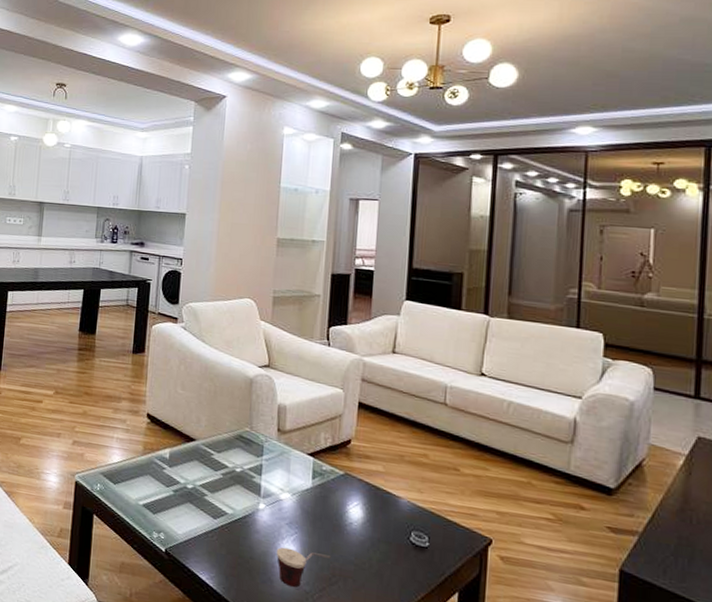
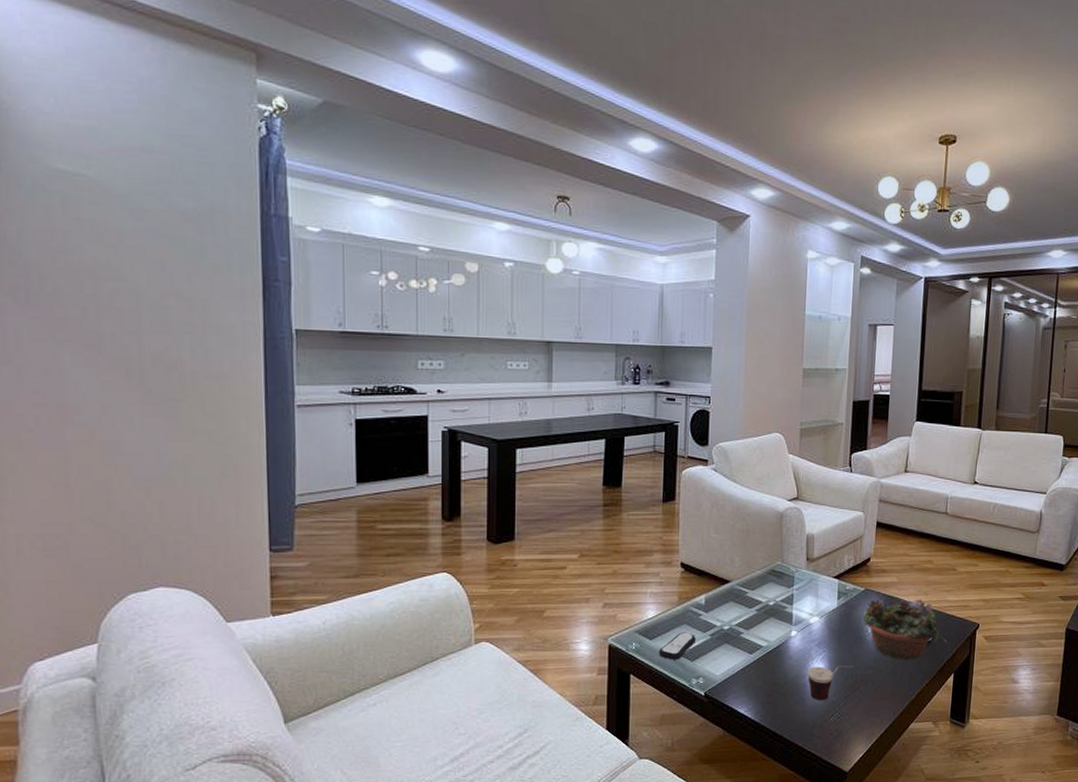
remote control: none [121,482,159,510] -> present [658,632,697,660]
succulent planter: none [341,478,450,565] -> present [862,592,948,661]

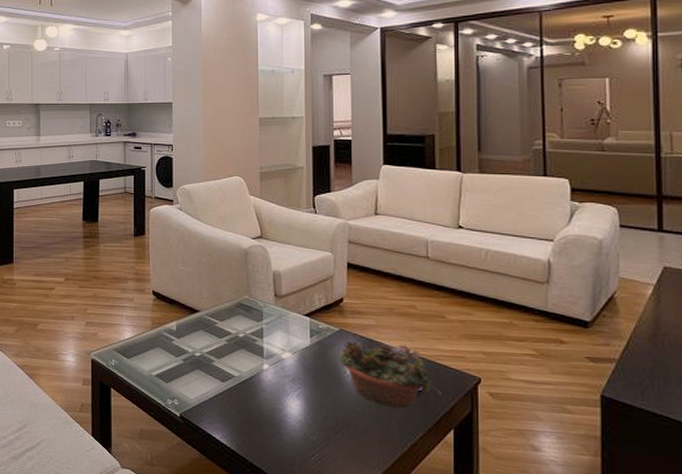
remote control: present [658,632,697,660] -> none [135,354,170,380]
cup: present [807,665,854,701] -> none [282,402,333,439]

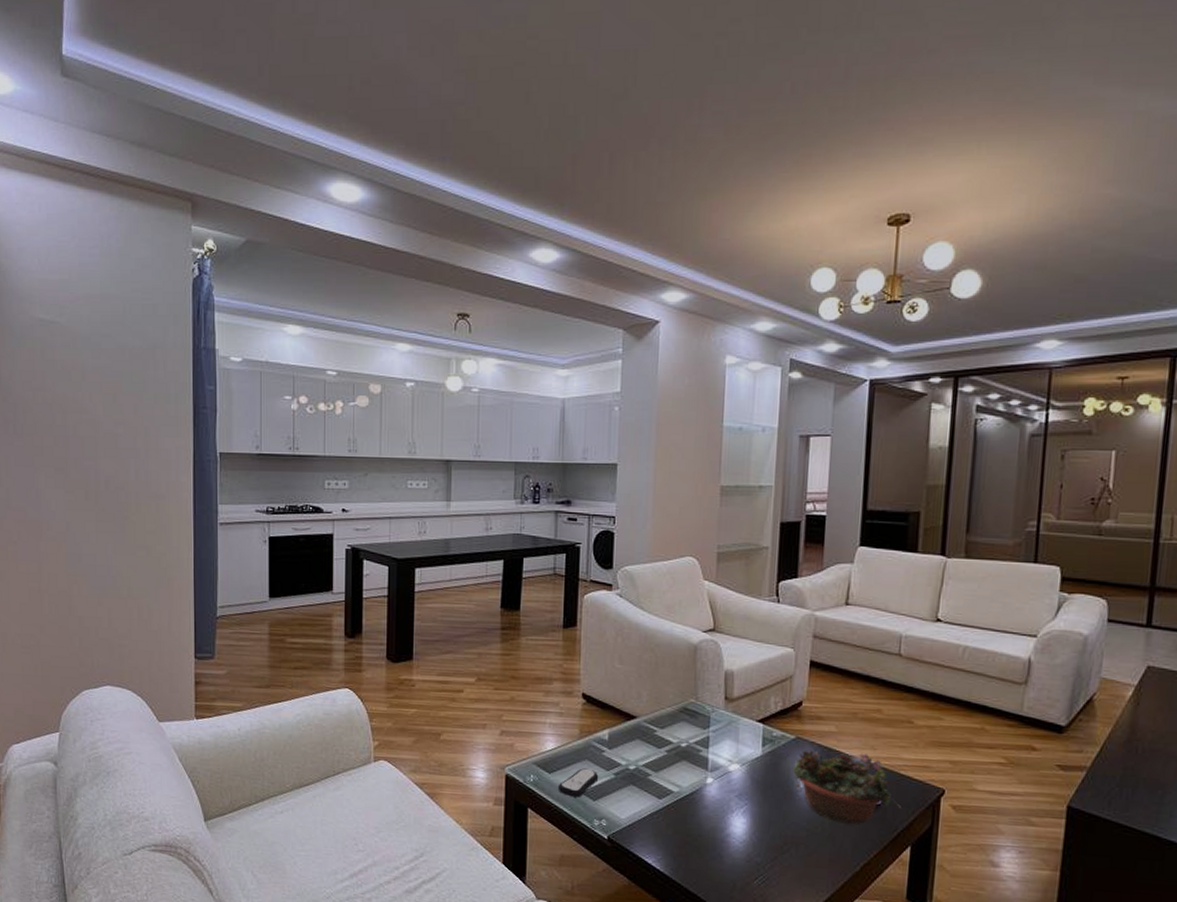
remote control: none [135,354,170,380] -> present [557,768,599,798]

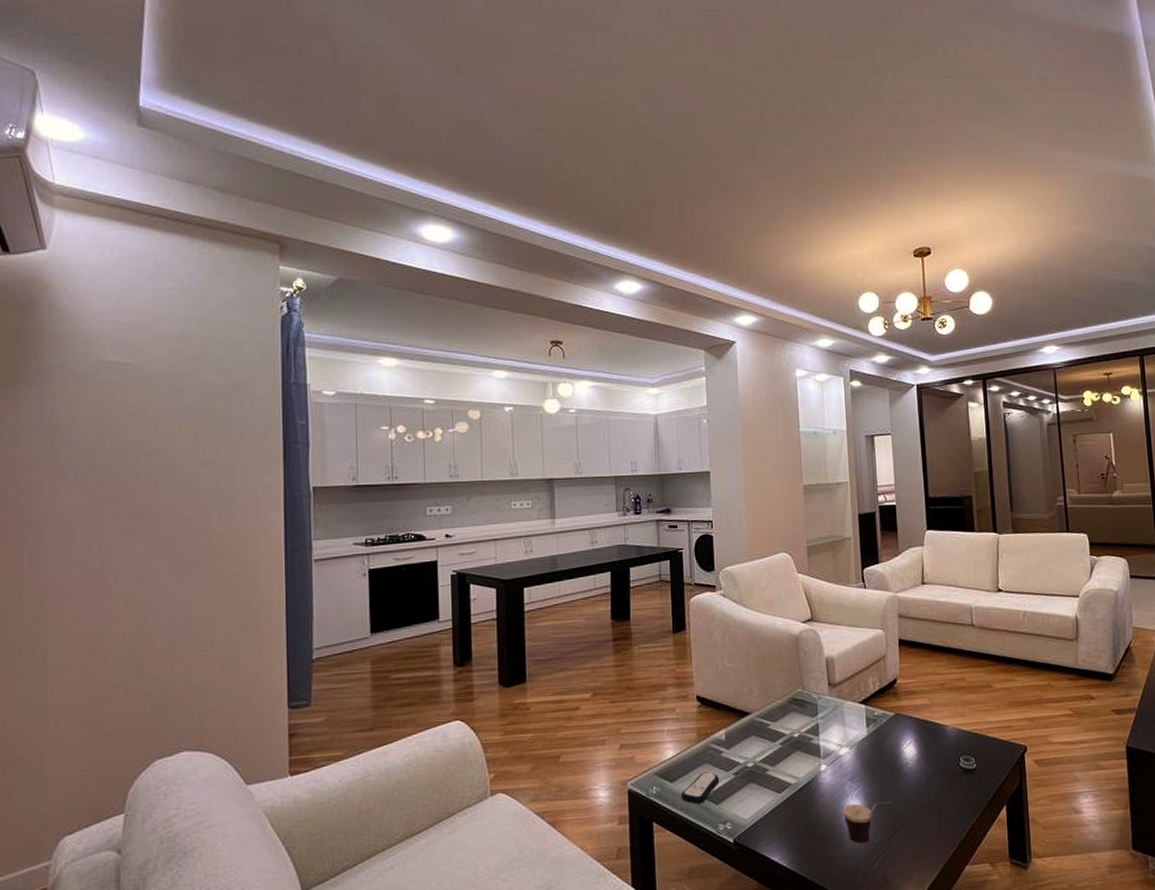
cup: none [725,820,782,861] -> present [842,801,893,844]
succulent planter: present [792,741,902,825] -> none [895,716,994,793]

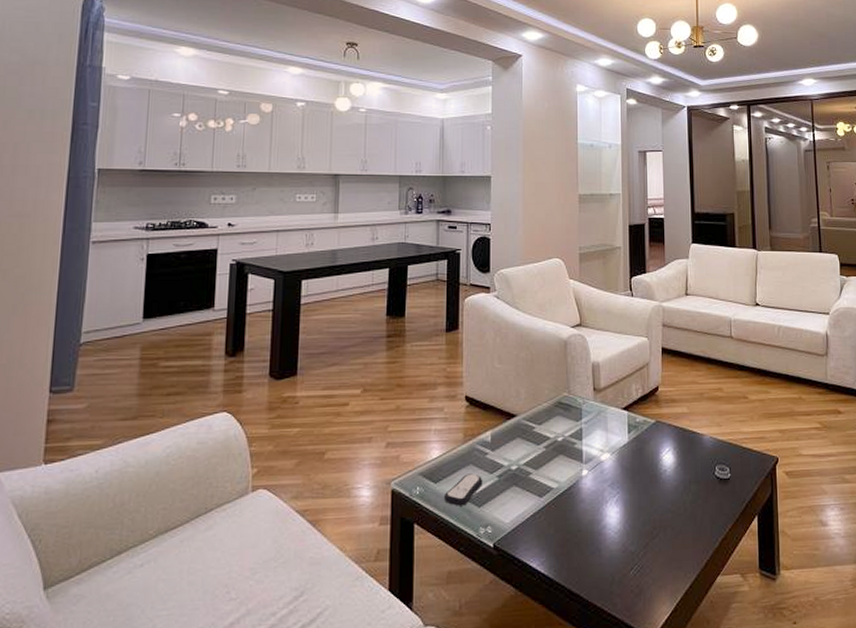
cup: present [842,801,893,844] -> none [601,508,651,552]

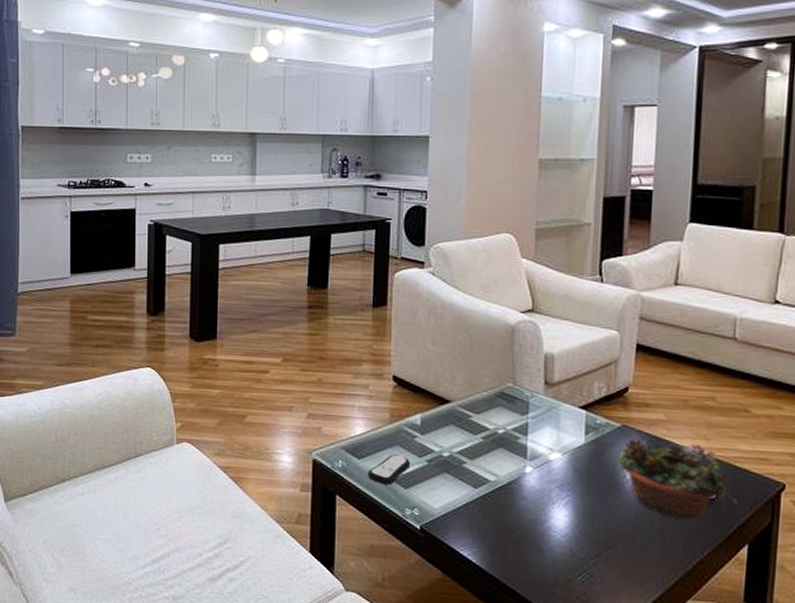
succulent planter: none [655,424,747,502] -> present [618,430,739,521]

